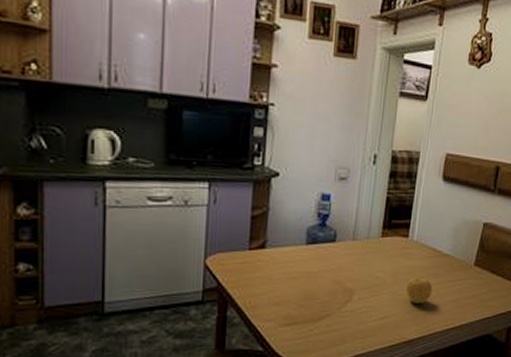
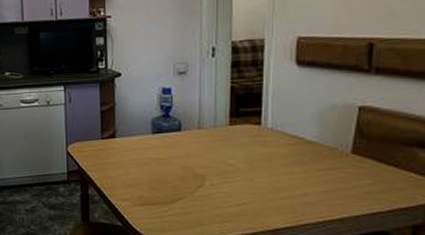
apple: present [406,278,433,303] -> none [264,166,298,192]

